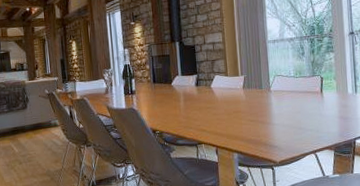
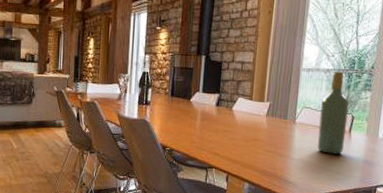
wine bottle: none [291,38,319,115] -> present [317,71,350,154]

